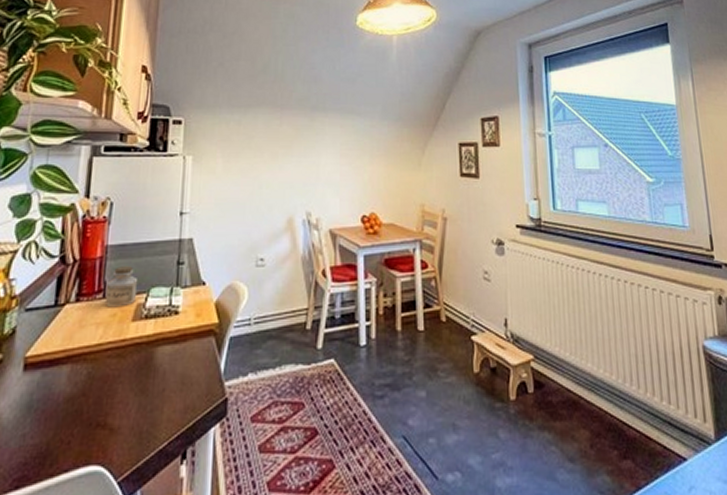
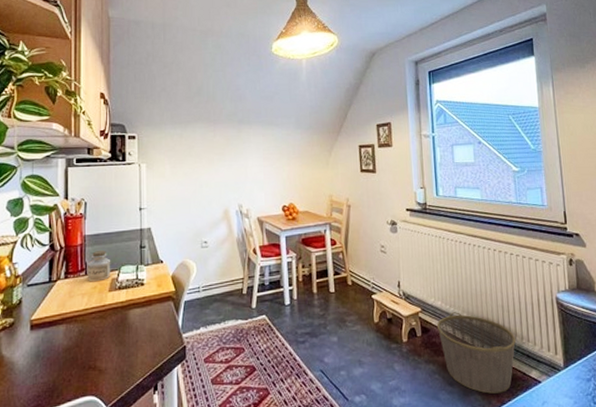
basket: none [553,361,655,474] -> present [436,312,517,394]

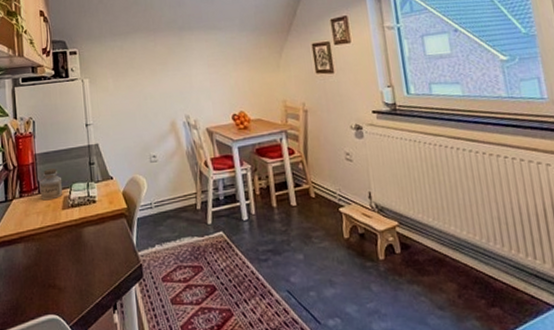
basket: present [436,312,517,394] -> none [418,225,520,320]

